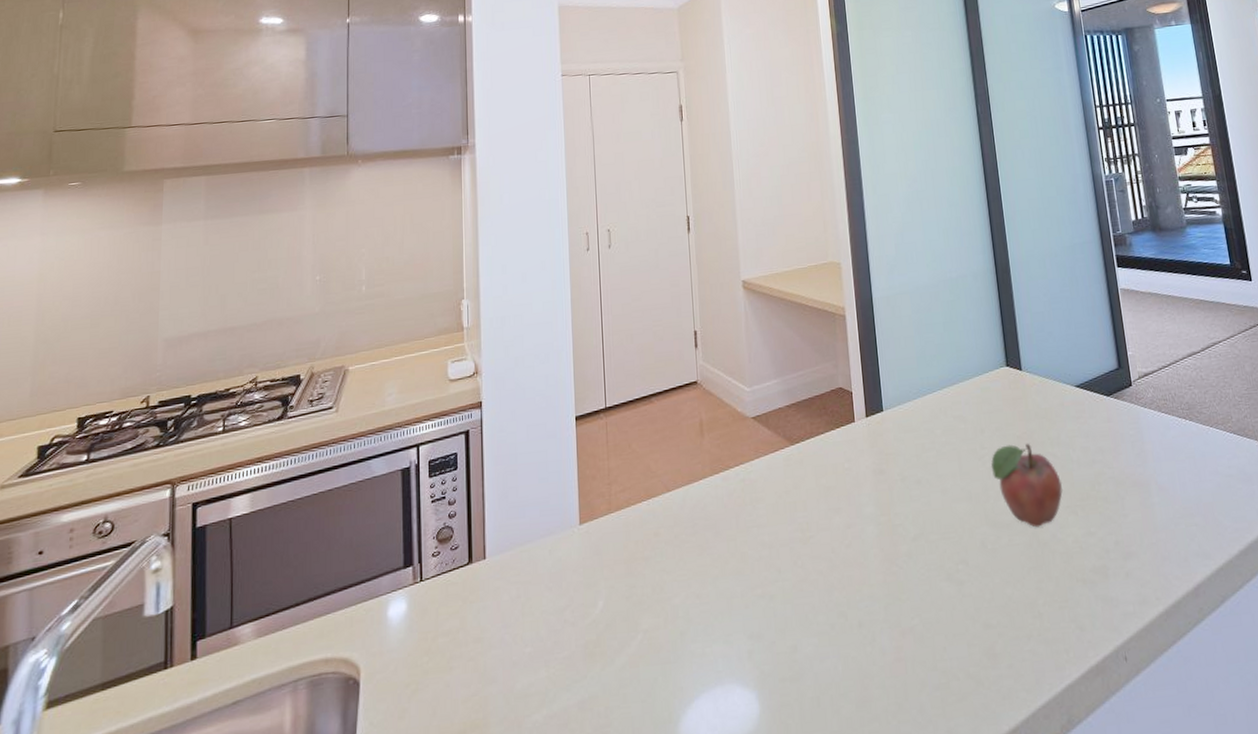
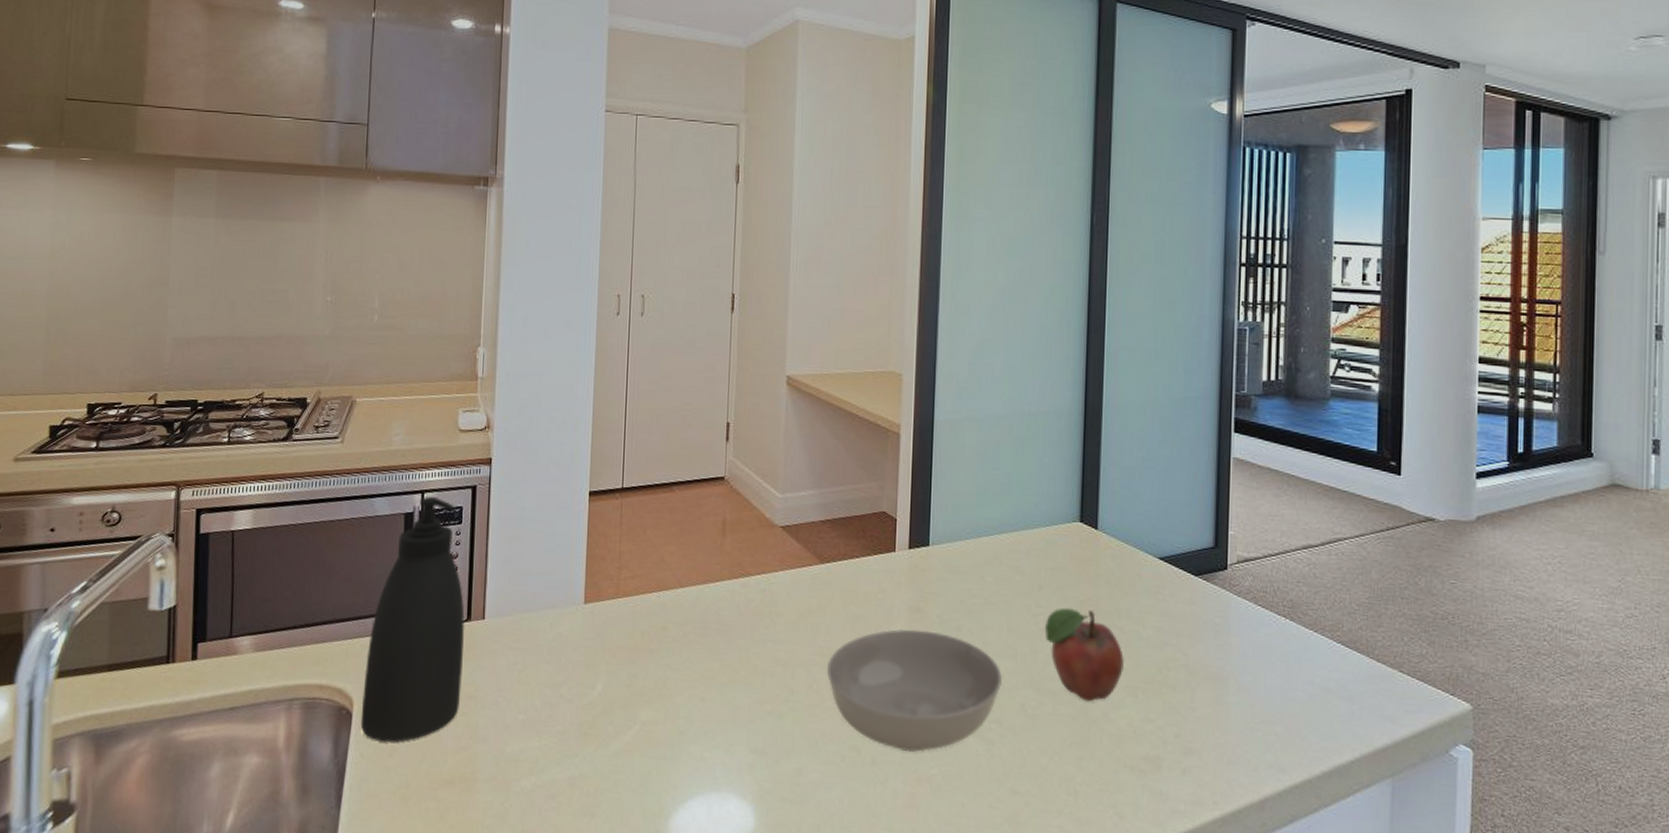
soap dispenser: none [368,447,467,705] -> present [360,495,465,742]
bowl: none [807,489,963,608] -> present [826,628,1003,752]

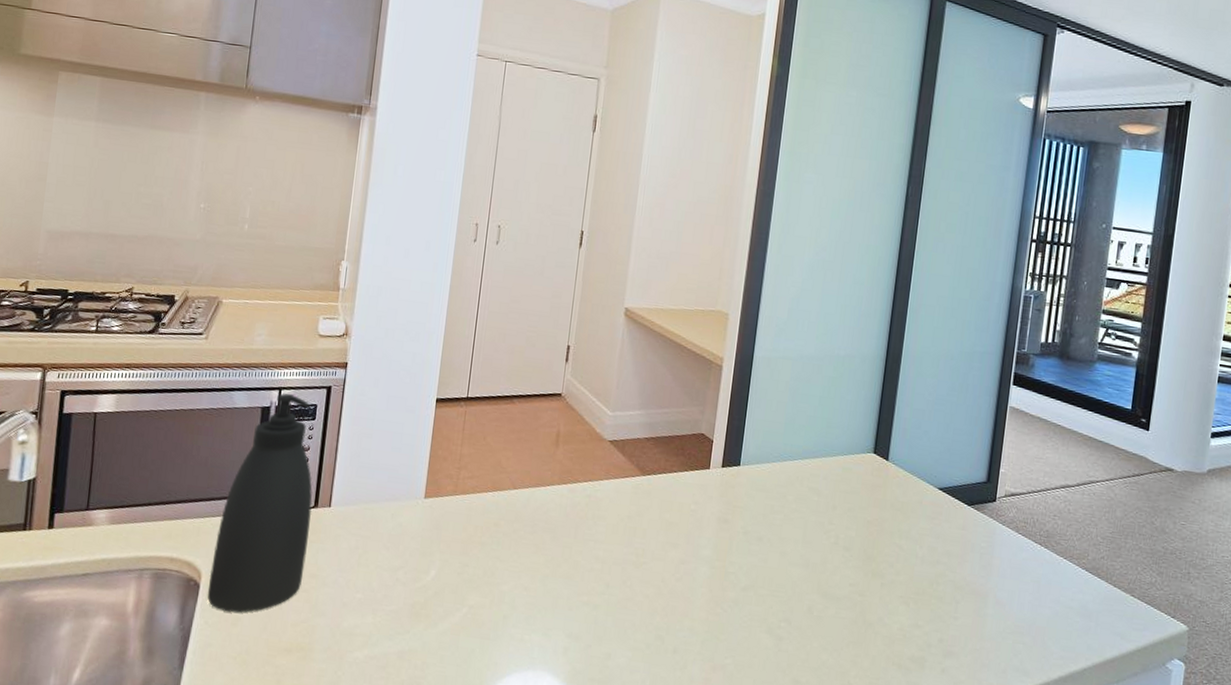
bowl: present [826,628,1003,752] -> none [639,536,795,644]
fruit: present [1044,607,1124,702] -> none [834,526,901,608]

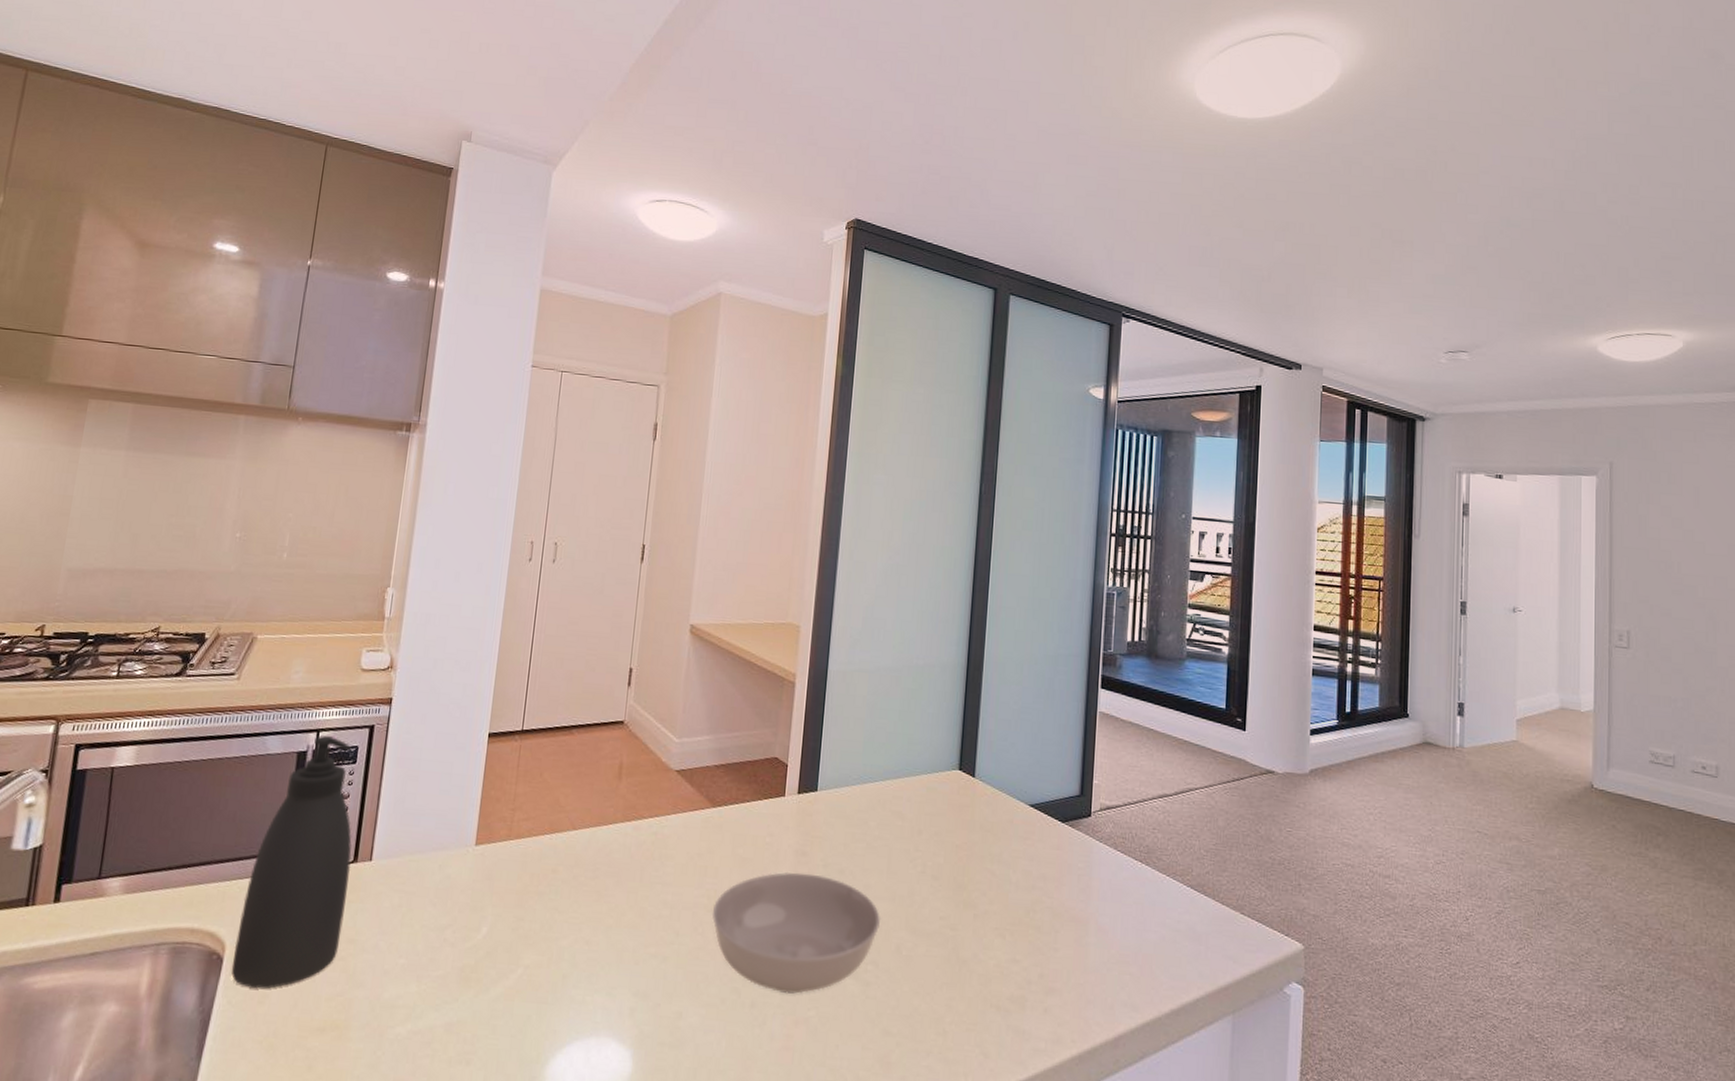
bowl: none [639,536,795,644] -> present [712,871,881,994]

